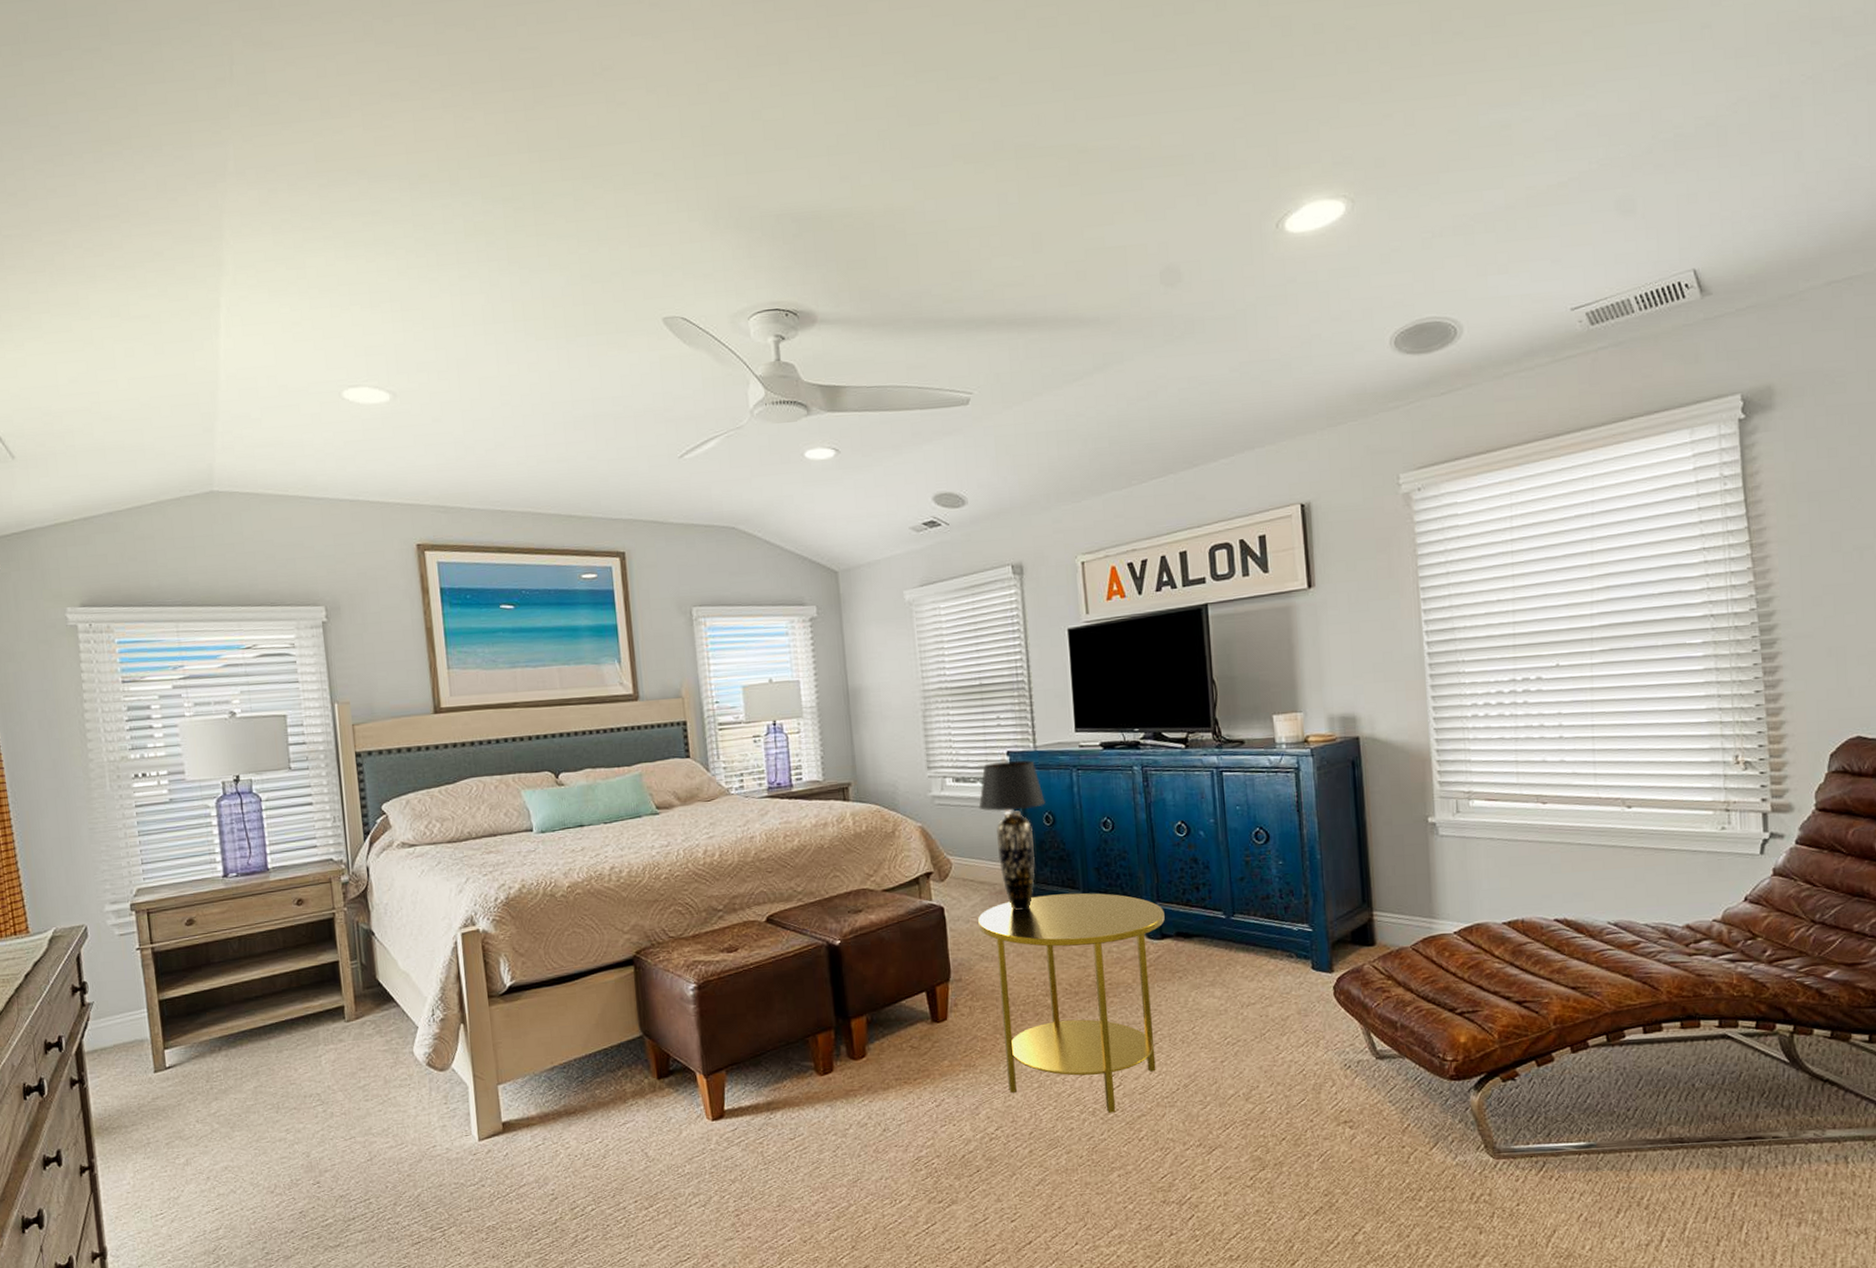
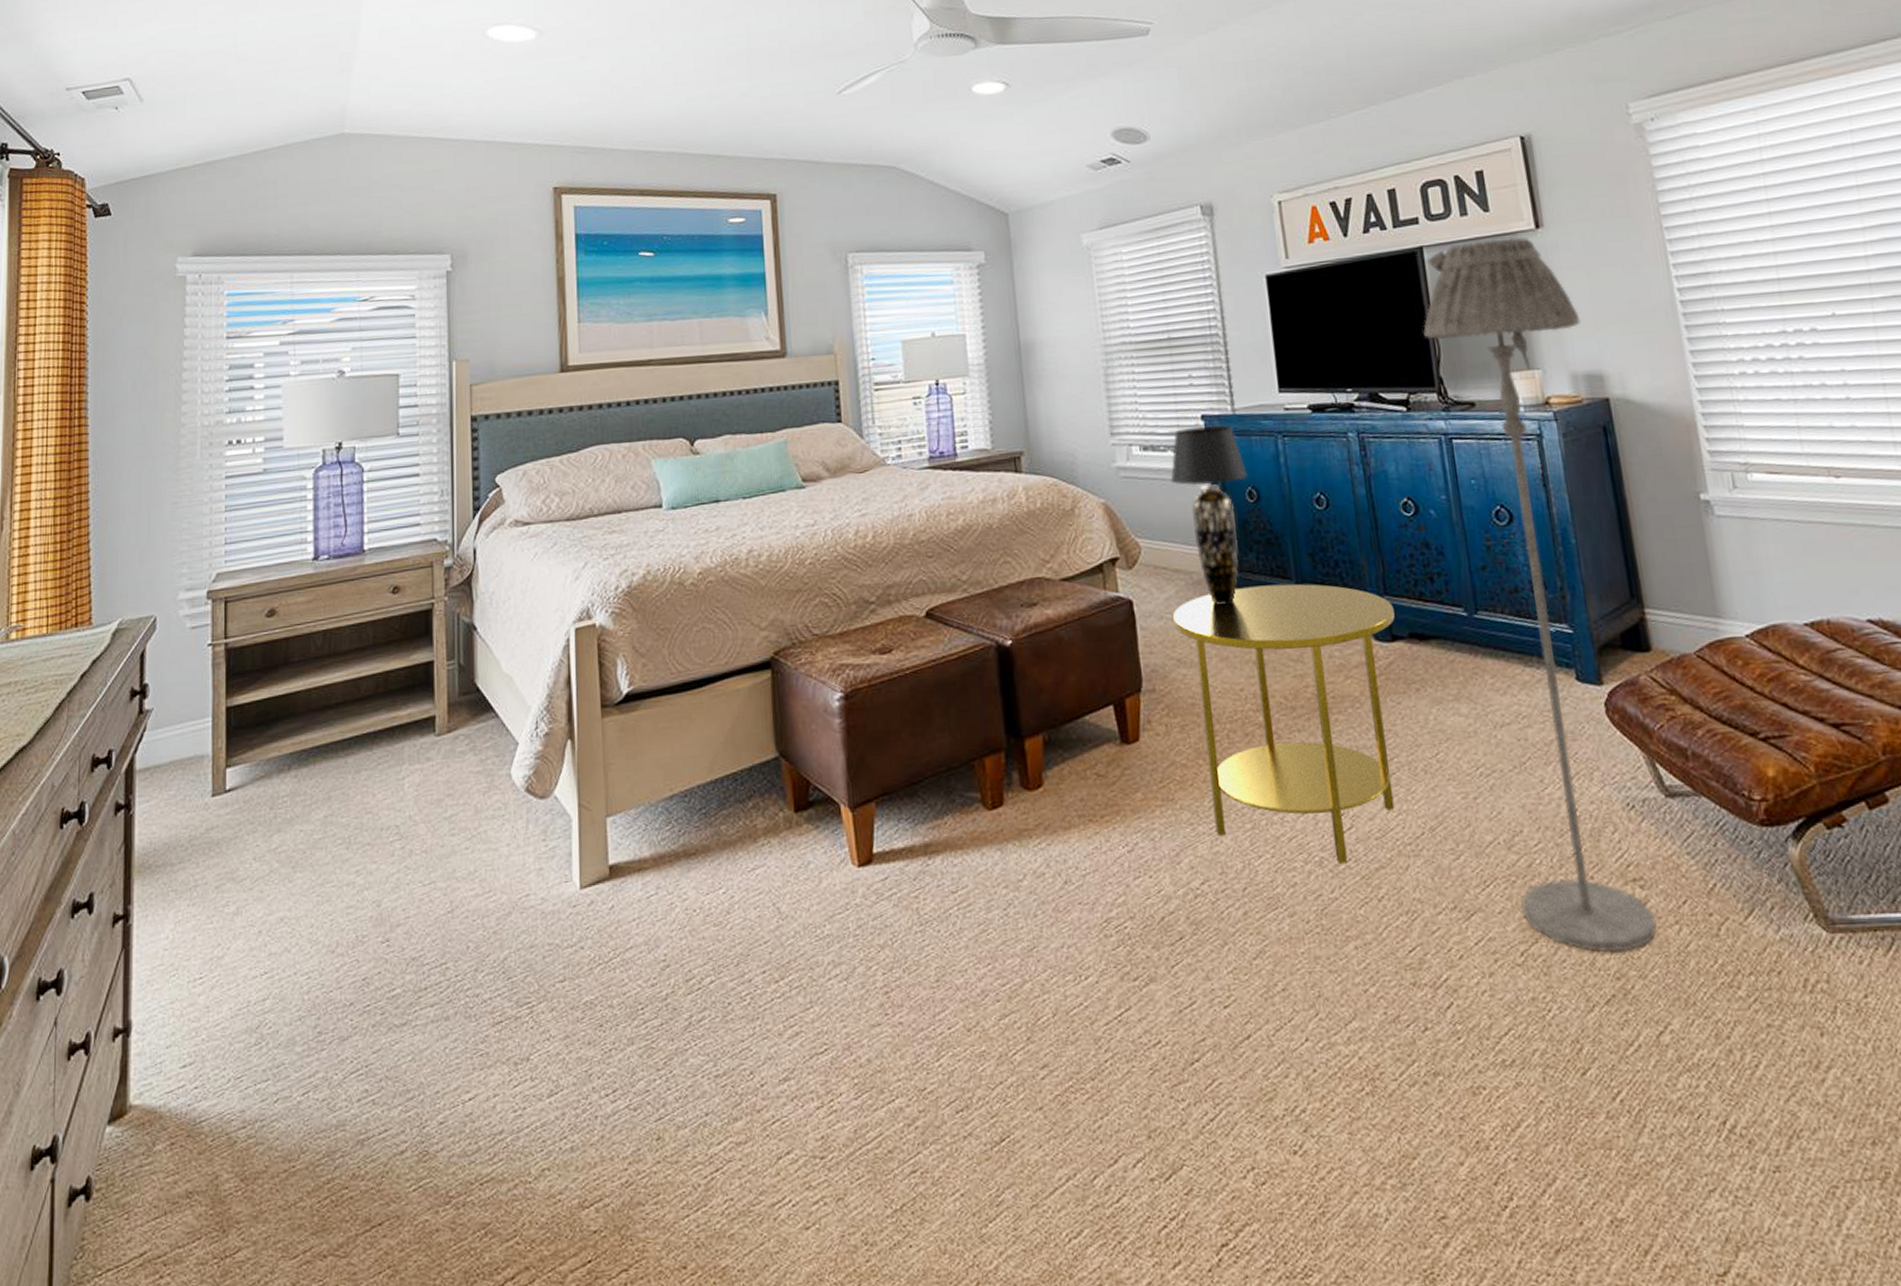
floor lamp: none [1204,595,1360,1177] -> present [1423,237,1657,953]

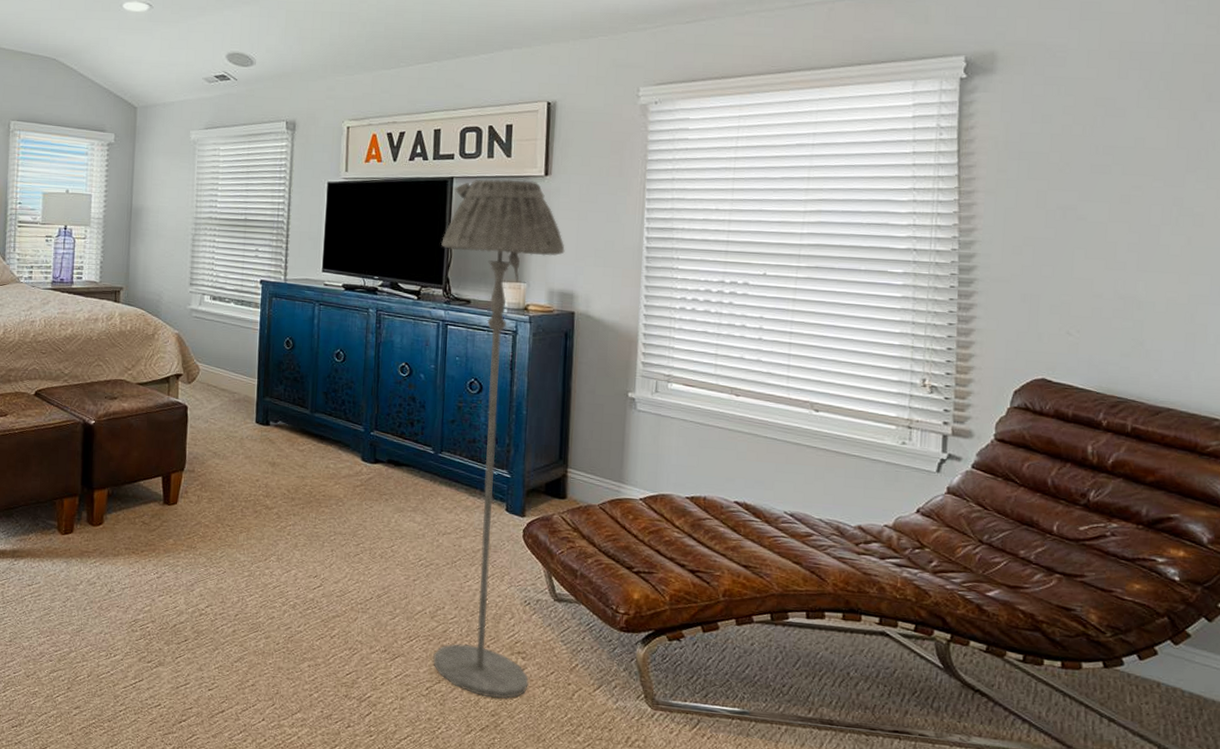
table lamp: present [1170,425,1248,605] -> none [229,288,288,419]
side table: present [1172,583,1395,864] -> none [214,408,380,609]

